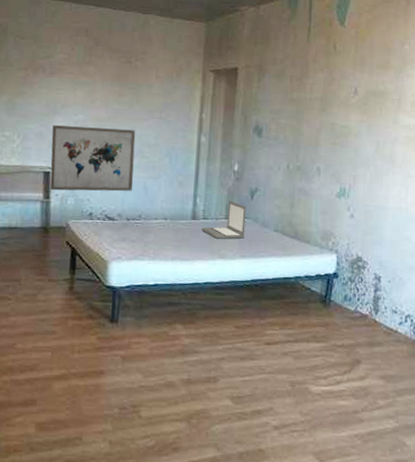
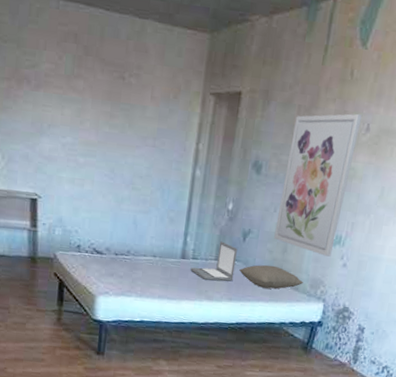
wall art: present [50,125,136,192] -> none [37,147,127,225]
pillow: none [250,220,314,244] -> present [239,264,304,289]
wall art: none [281,79,350,209] -> present [274,113,363,257]

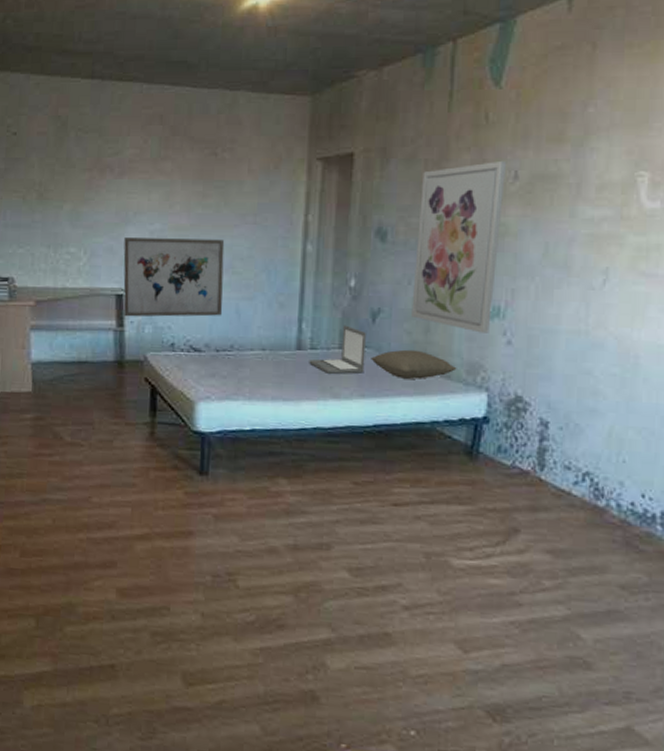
wall art: none [37,147,127,225] -> present [123,237,225,317]

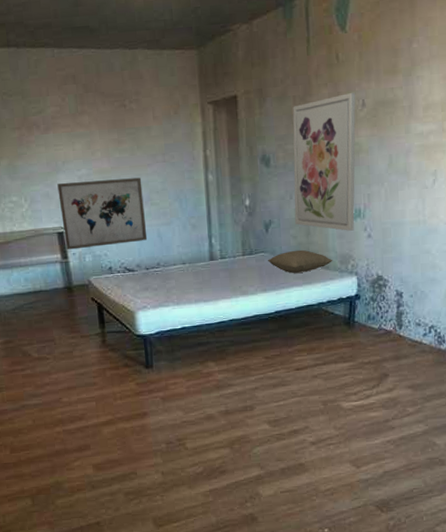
laptop: present [309,325,366,375] -> none [220,236,264,277]

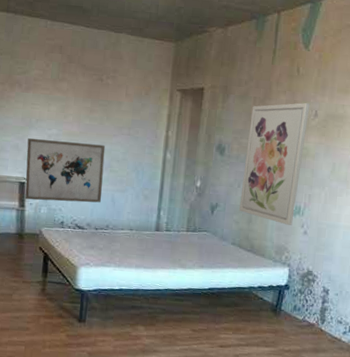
pillow: present [268,249,333,273] -> none [209,234,269,256]

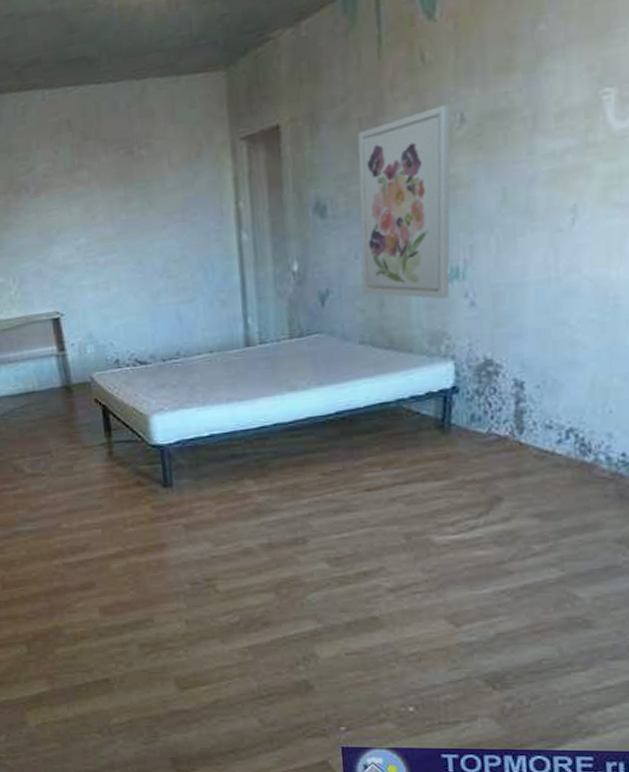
wall art: present [25,138,106,203] -> none [51,243,164,340]

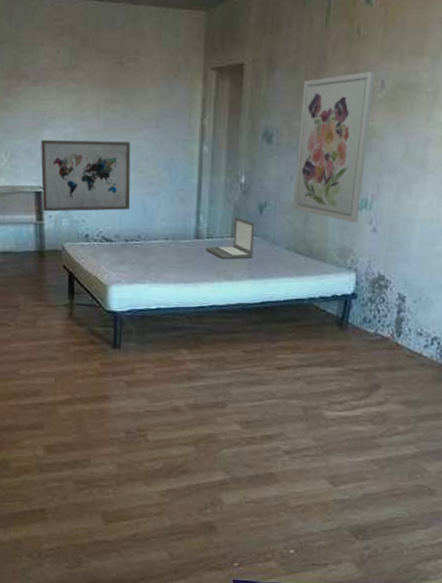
wall art: none [51,243,164,340] -> present [41,140,131,212]
laptop: none [260,313,319,368] -> present [206,217,254,260]

